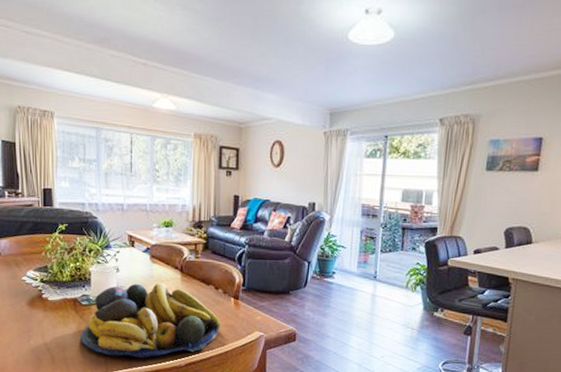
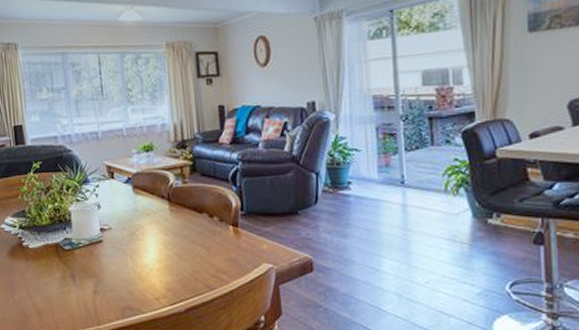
fruit bowl: present [81,282,222,358] -> none [66,215,222,306]

